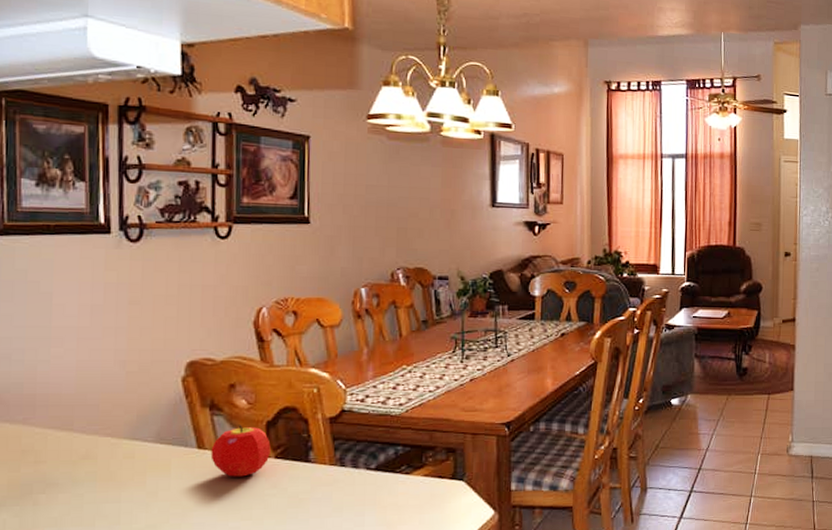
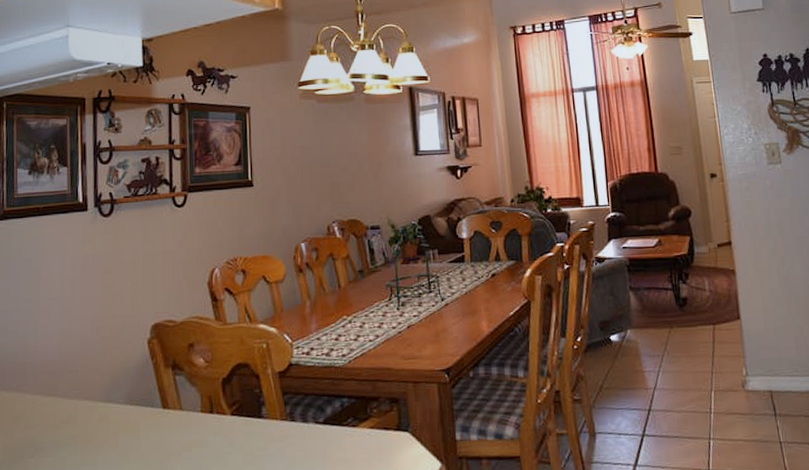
fruit: present [210,425,271,477] -> none [174,383,227,436]

